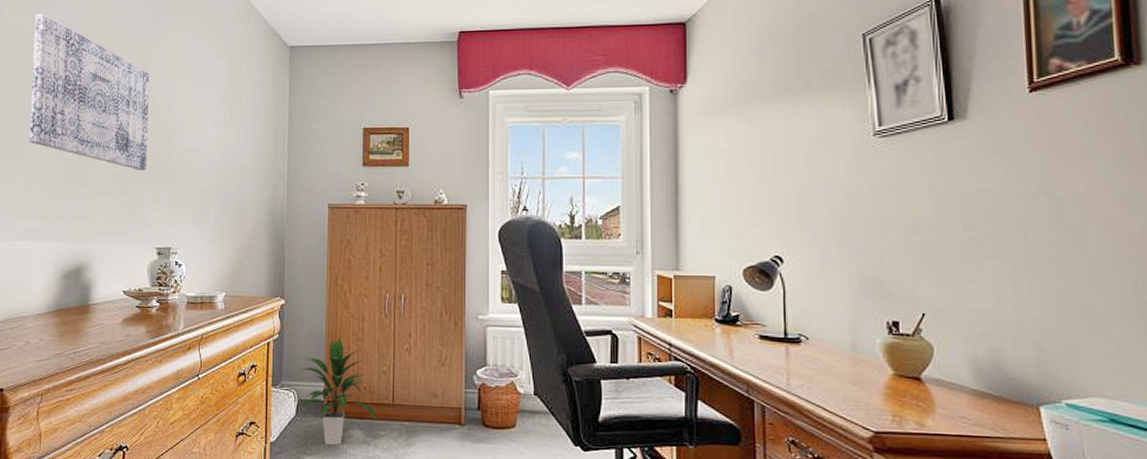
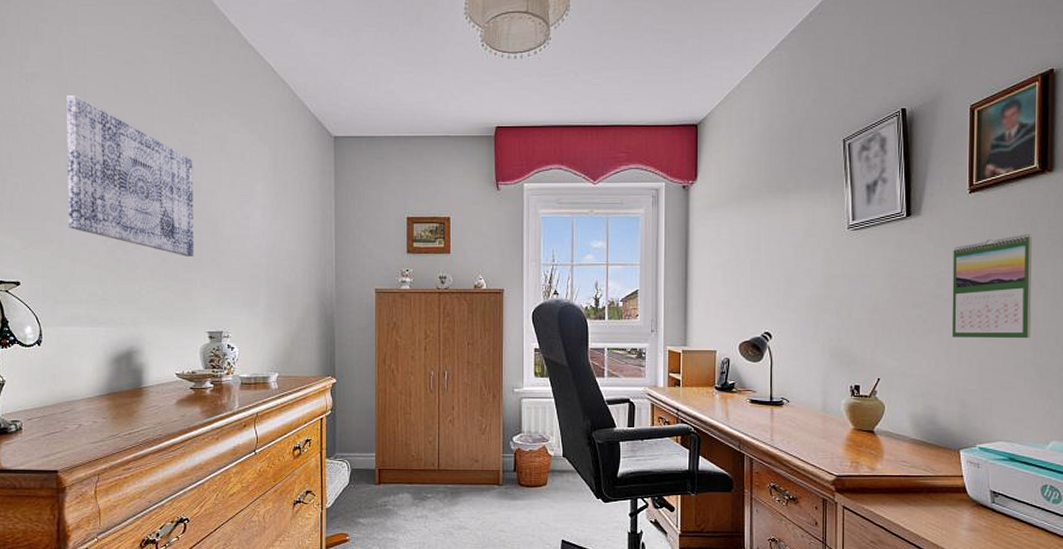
indoor plant: present [299,336,377,446] -> none [352,411,425,509]
calendar: none [1012,140,1128,268] -> present [951,234,1033,339]

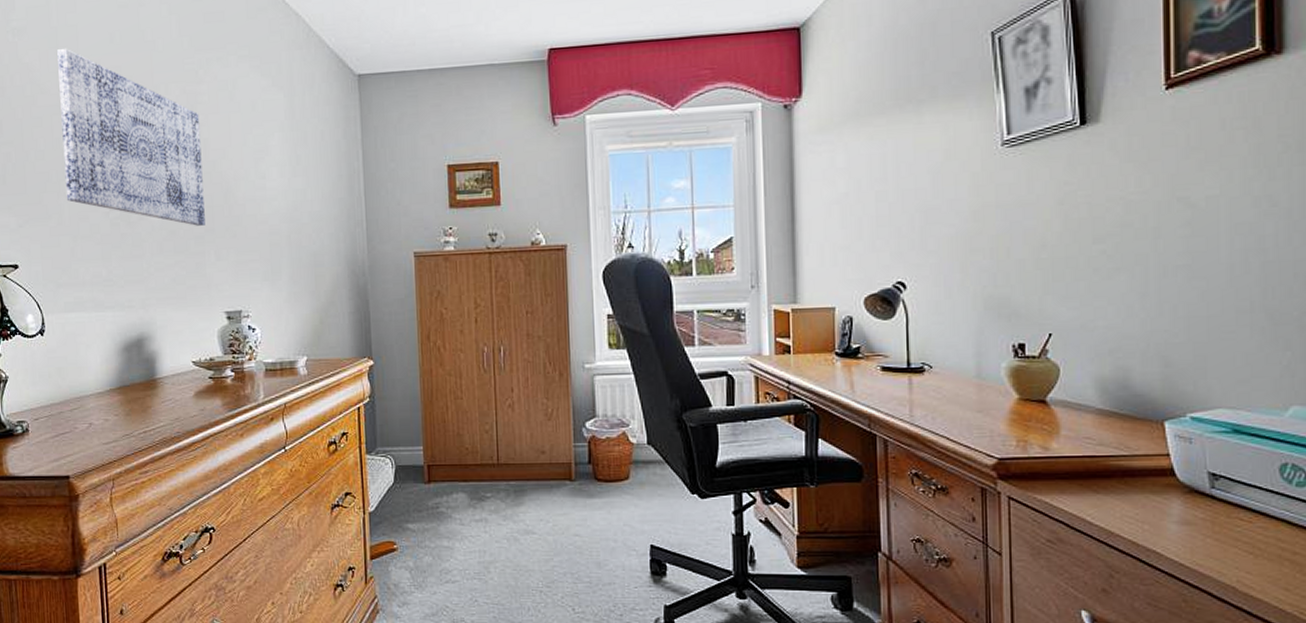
calendar: present [951,234,1033,339] -> none [1146,137,1259,277]

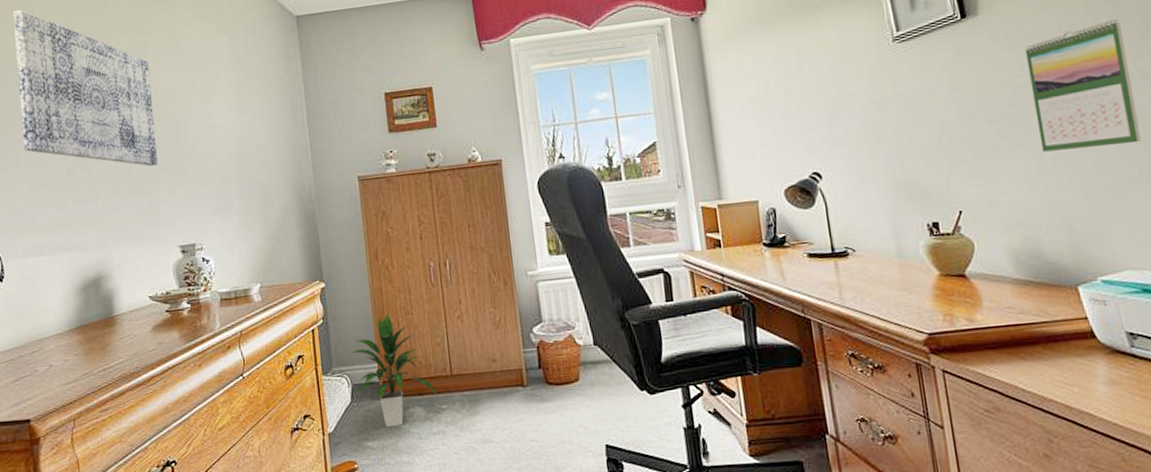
indoor plant: none [396,396,483,512] -> present [350,313,438,428]
calendar: none [1146,137,1259,277] -> present [1025,19,1142,152]

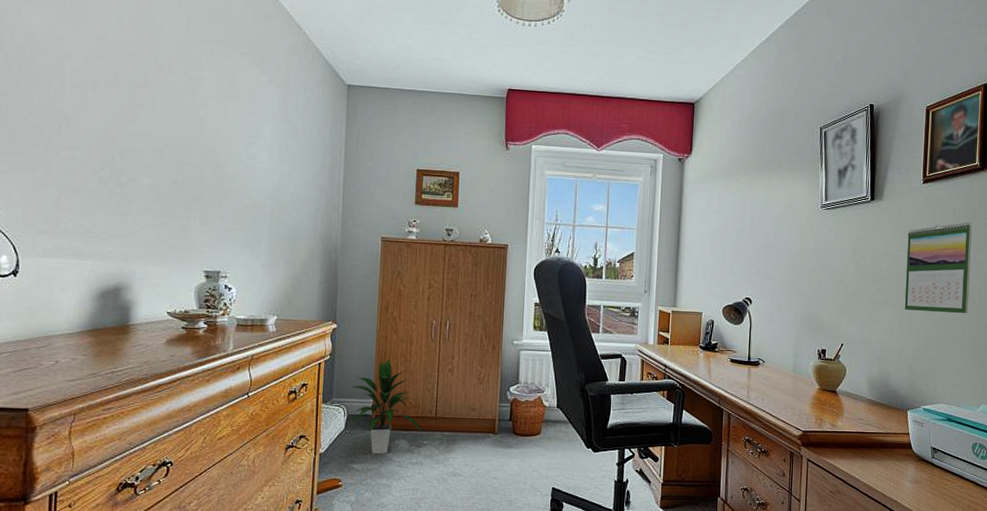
wall art: present [13,9,158,166] -> none [56,17,198,194]

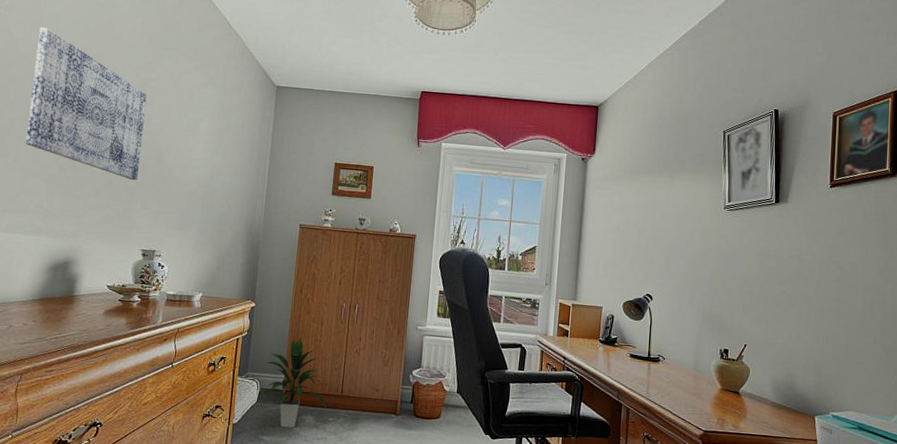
wall art: none [56,17,198,194] -> present [25,27,147,180]
calendar: present [904,222,972,314] -> none [811,227,883,320]

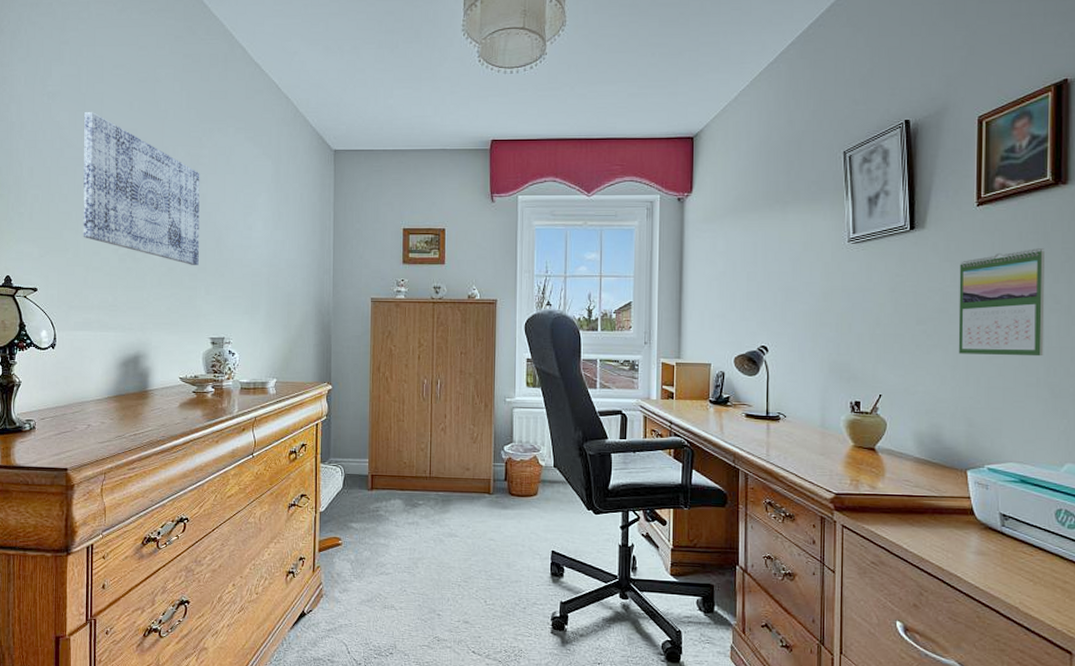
indoor plant: present [261,337,327,428] -> none [346,418,416,514]
calendar: none [811,227,883,320] -> present [958,248,1045,357]

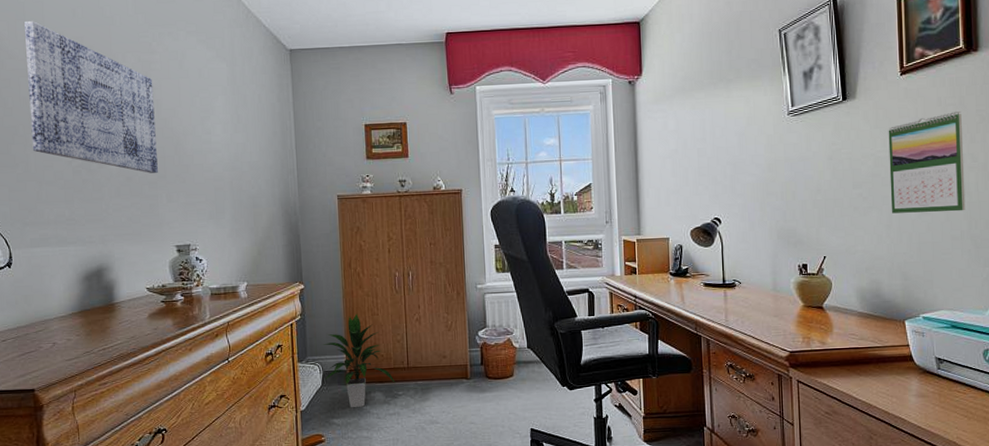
indoor plant: none [346,418,416,514] -> present [323,313,395,408]

